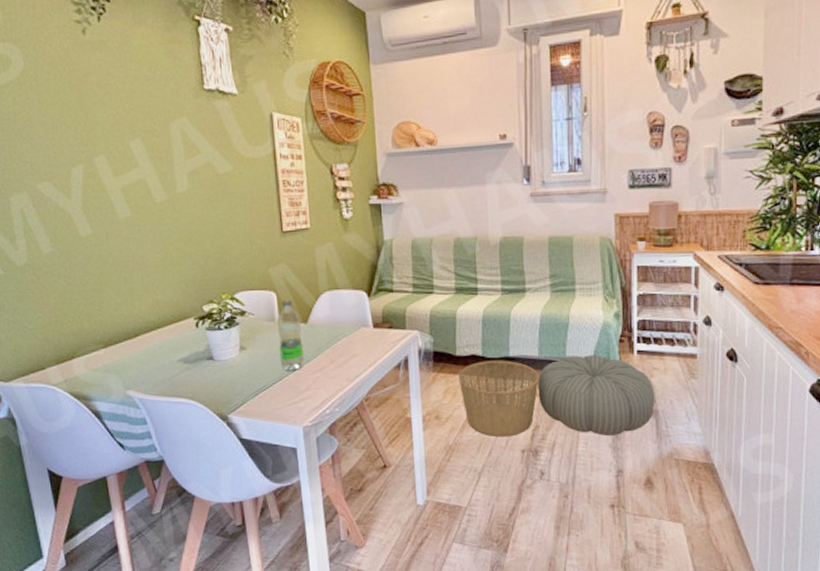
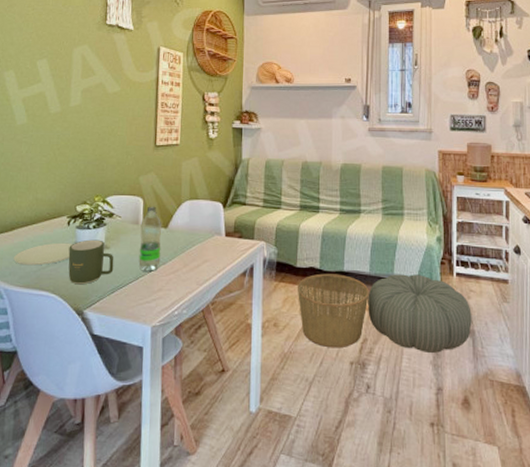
plate: none [143,346,205,373] -> present [13,242,73,266]
mug: none [201,340,254,389] -> present [68,239,114,285]

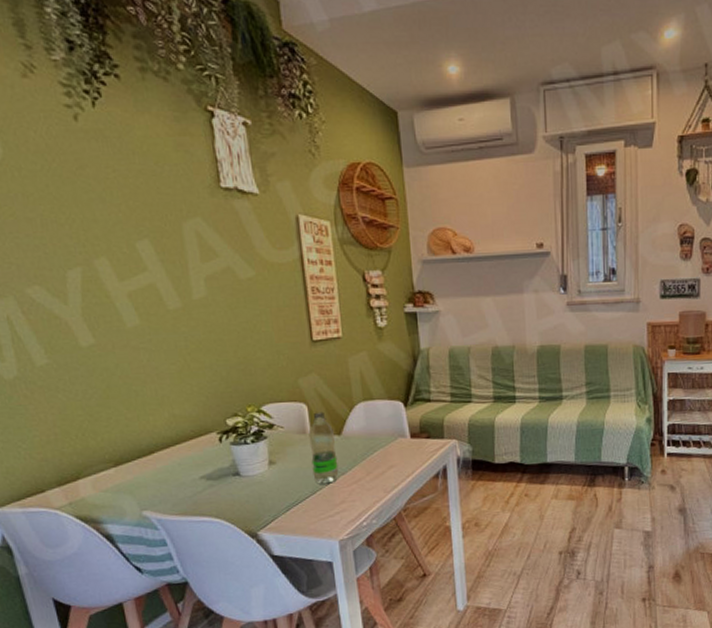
plate: present [13,242,73,266] -> none [160,461,230,492]
mug: present [68,239,114,285] -> none [226,455,285,506]
basket: present [297,273,369,348] -> none [497,466,576,541]
pouf: present [368,274,472,353] -> none [574,458,683,535]

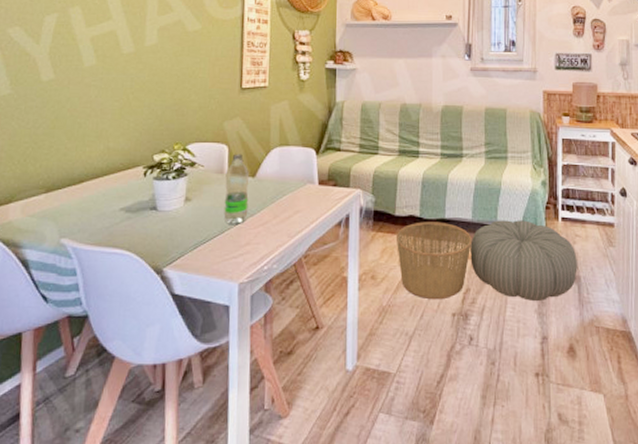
basket: none [497,466,576,541] -> present [395,221,472,300]
pouf: none [574,458,683,535] -> present [470,220,577,301]

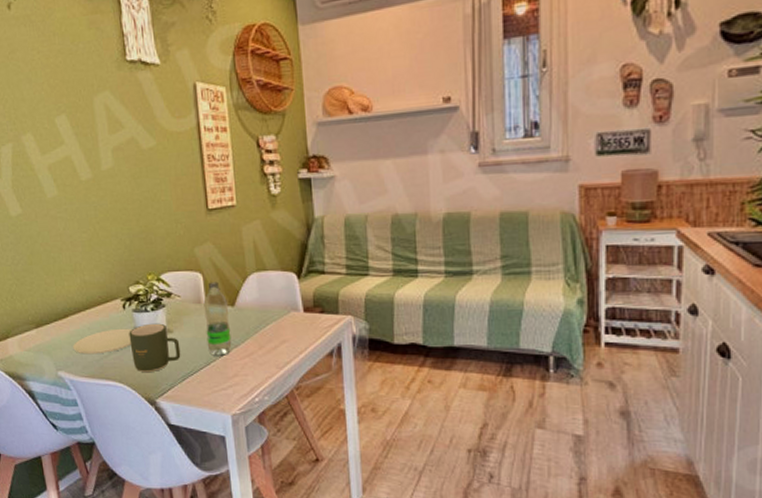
plate: none [83,195,150,221] -> present [73,328,132,355]
mug: none [145,191,197,241] -> present [129,323,181,373]
basket: present [395,221,472,300] -> none [396,350,488,435]
pouf: present [470,220,577,301] -> none [486,346,626,438]

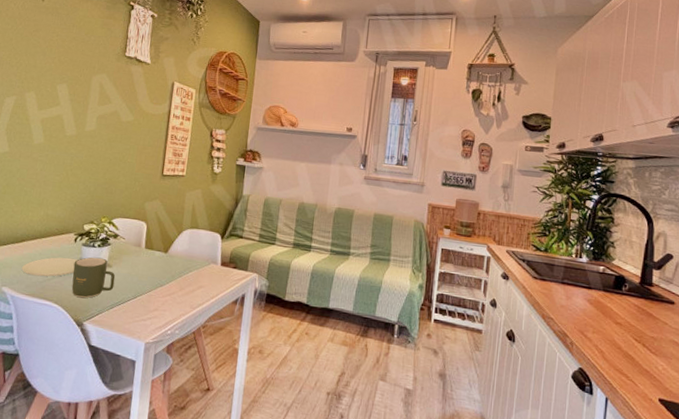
bottle: present [203,281,232,356] -> none [138,231,162,292]

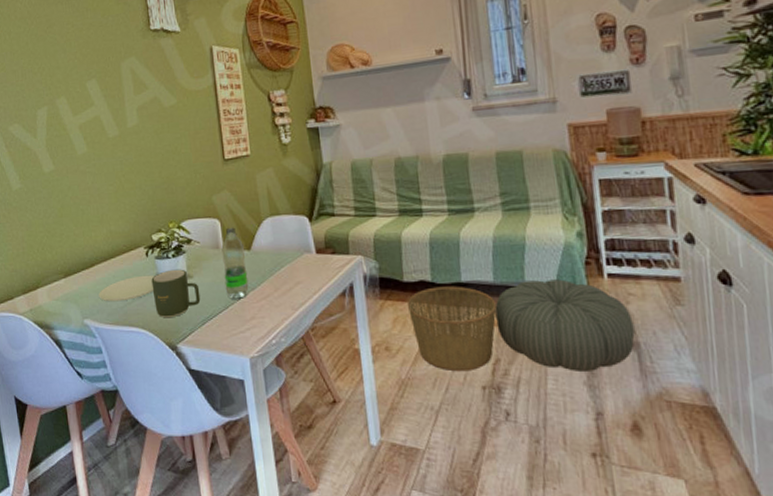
bottle: none [138,231,162,292] -> present [221,227,249,299]
basket: none [283,308,351,379] -> present [406,286,497,372]
pouf: none [348,315,445,392] -> present [495,279,635,371]

